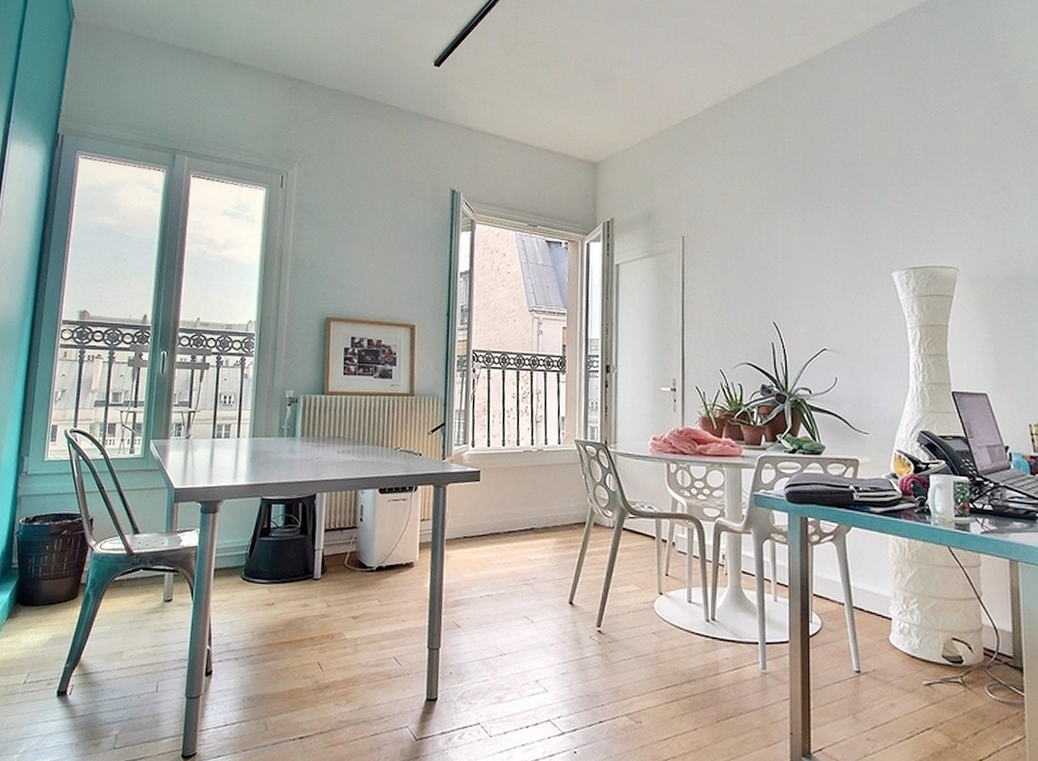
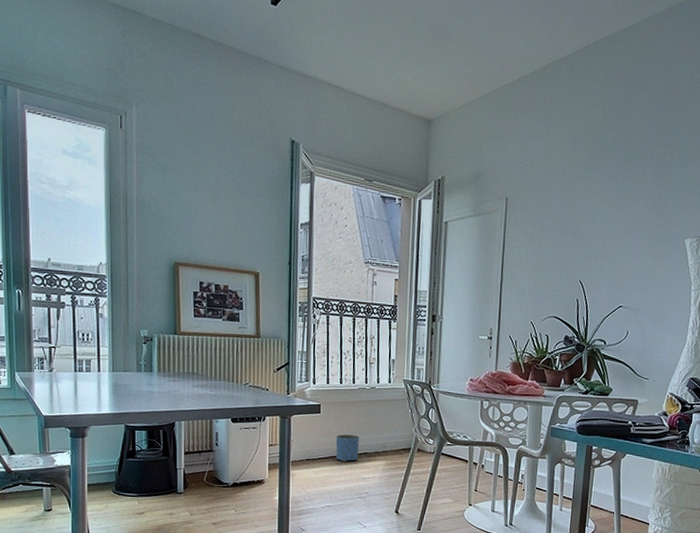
planter: none [497,506,525,540] -> present [335,434,359,462]

